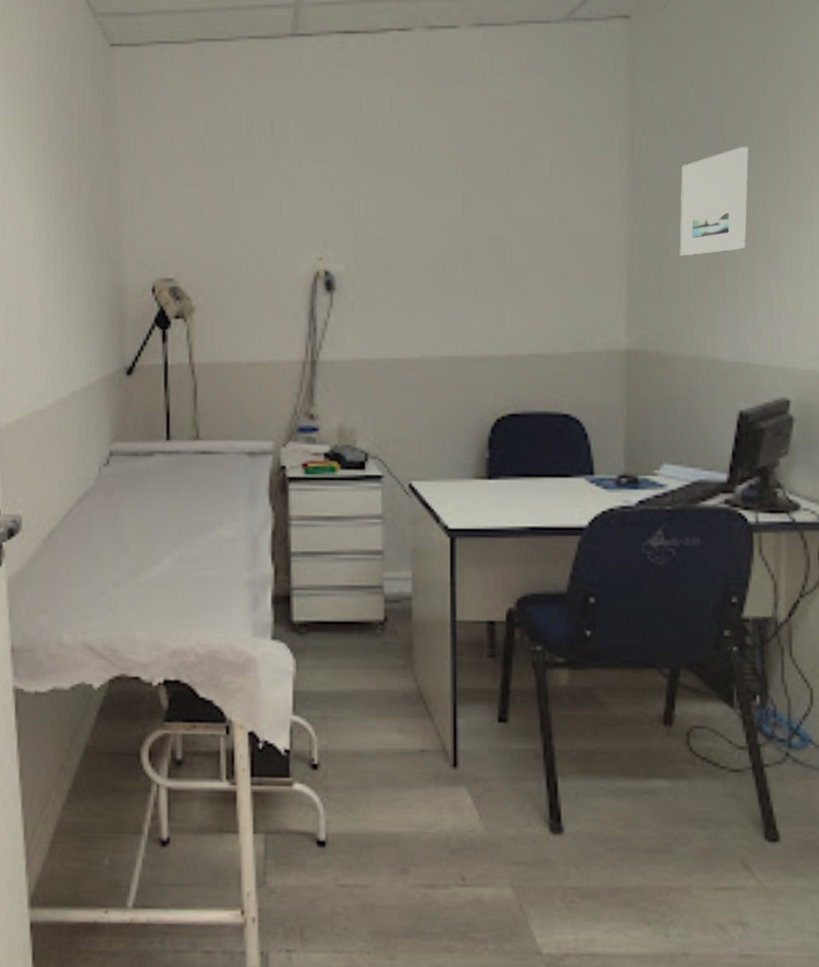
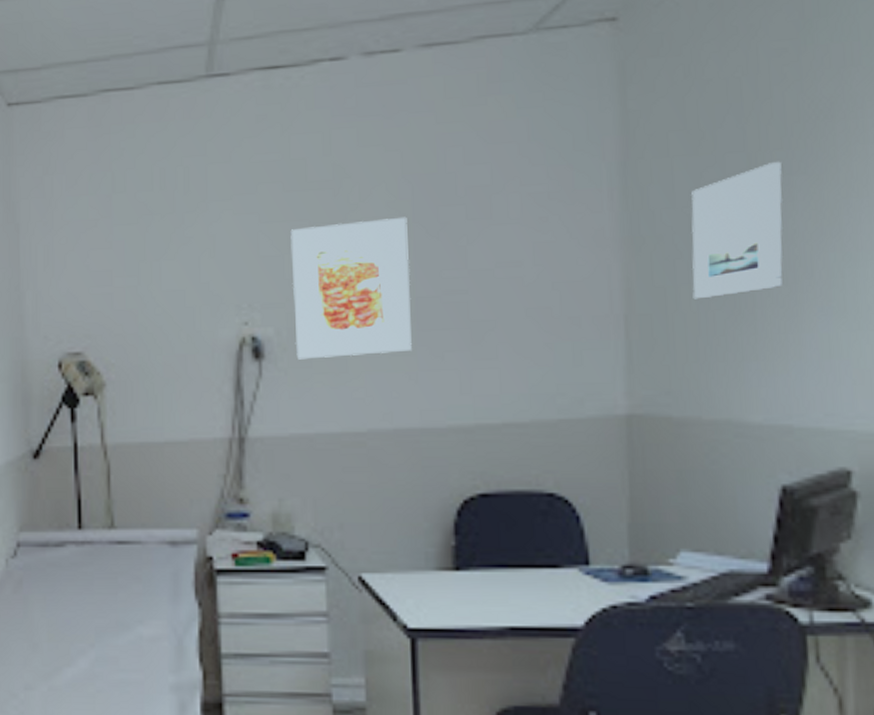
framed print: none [360,172,460,293] -> present [290,216,412,360]

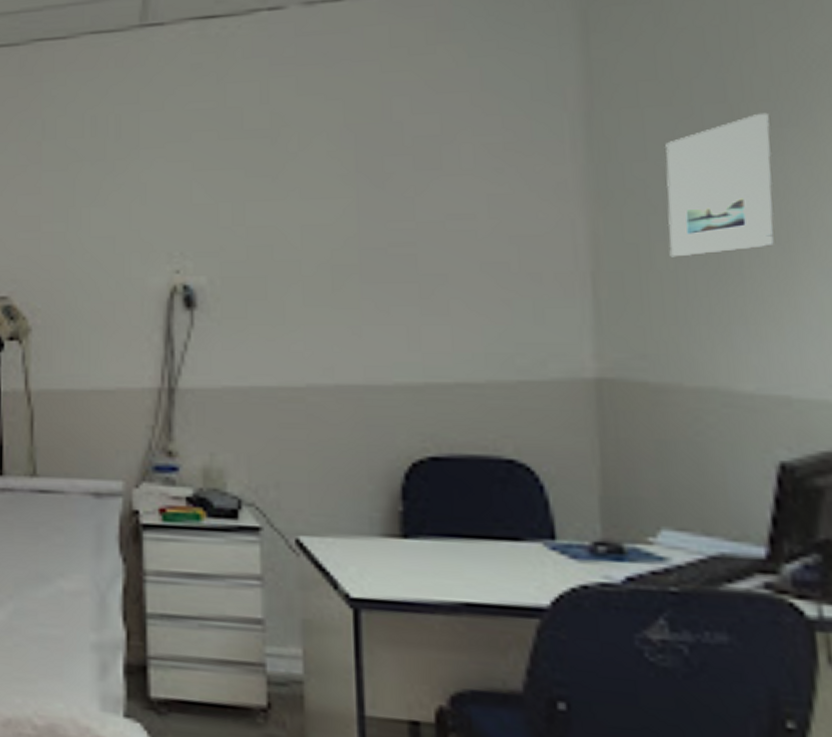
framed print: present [290,216,412,360] -> none [225,166,355,310]

